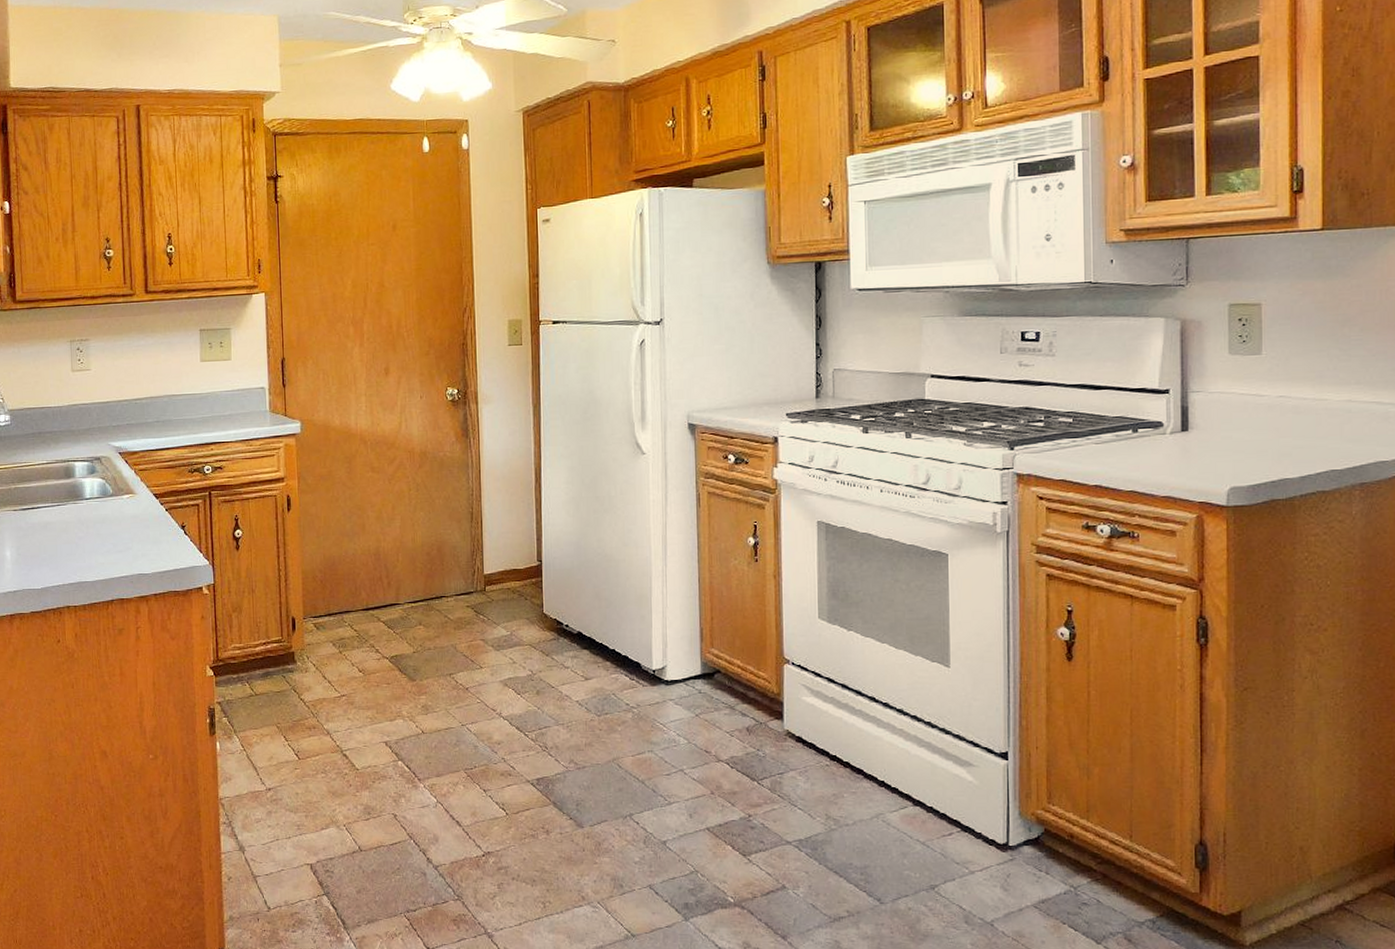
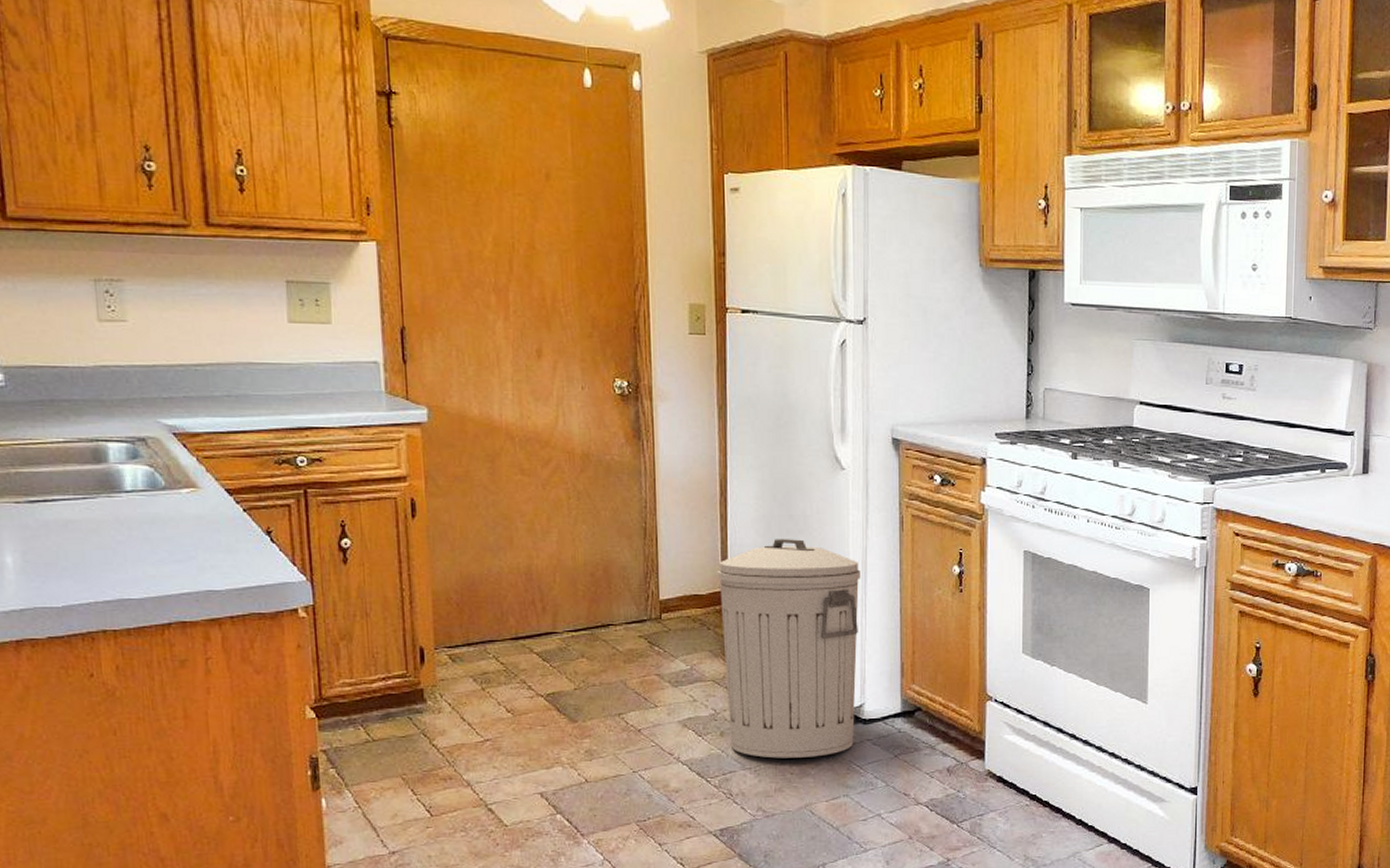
trash can: none [533,518,662,716] -> present [717,539,862,759]

